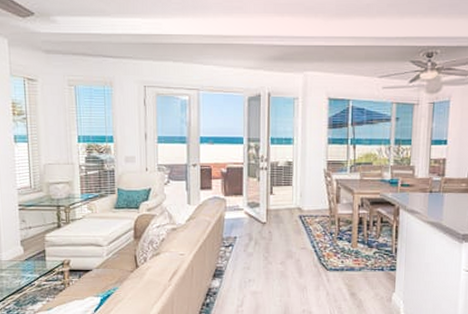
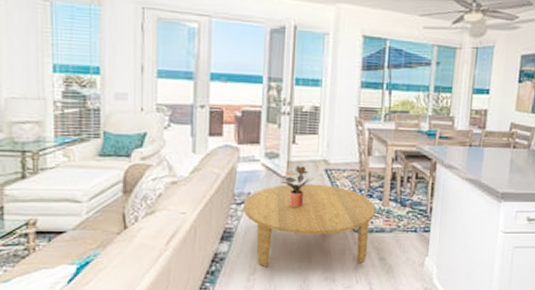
coffee table: none [230,229,345,300] -> present [243,184,376,266]
potted plant: none [262,213,289,250] -> present [281,166,313,208]

